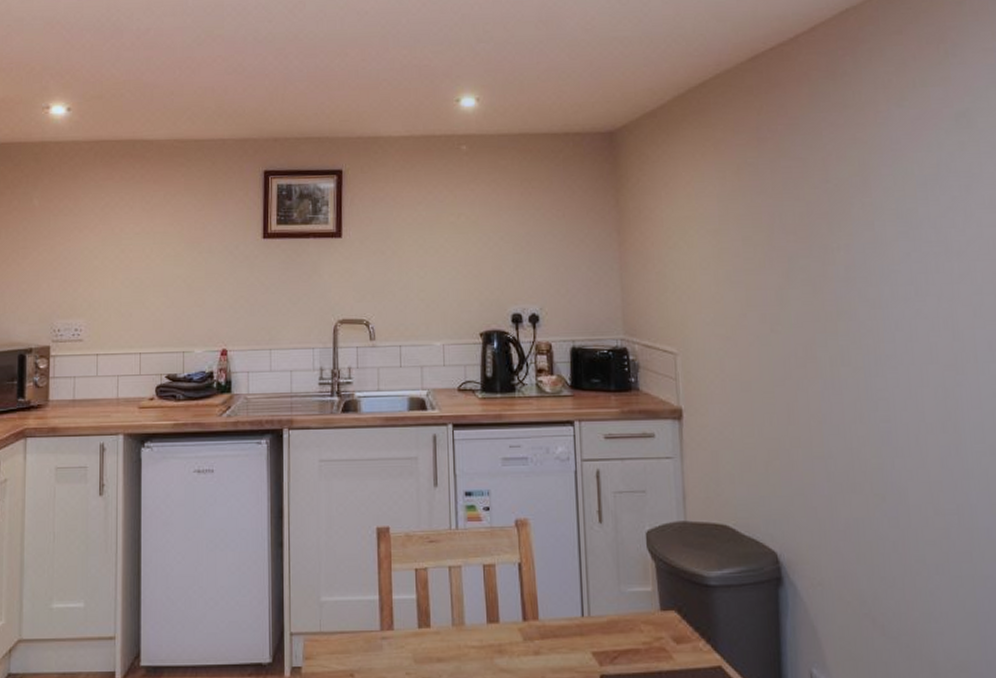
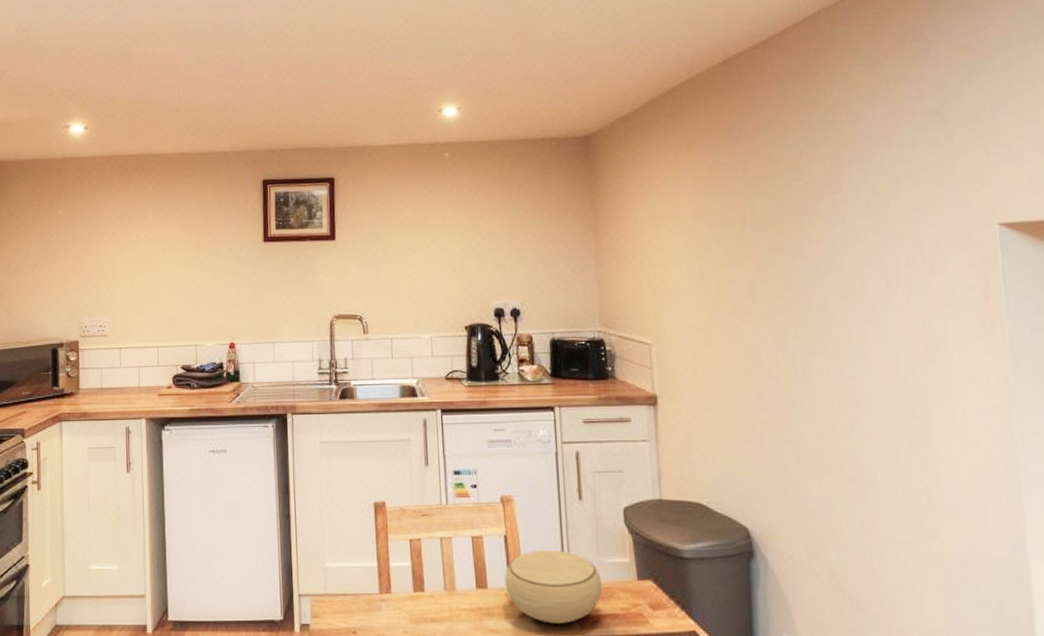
bowl: none [518,578,623,661] -> present [505,549,603,624]

